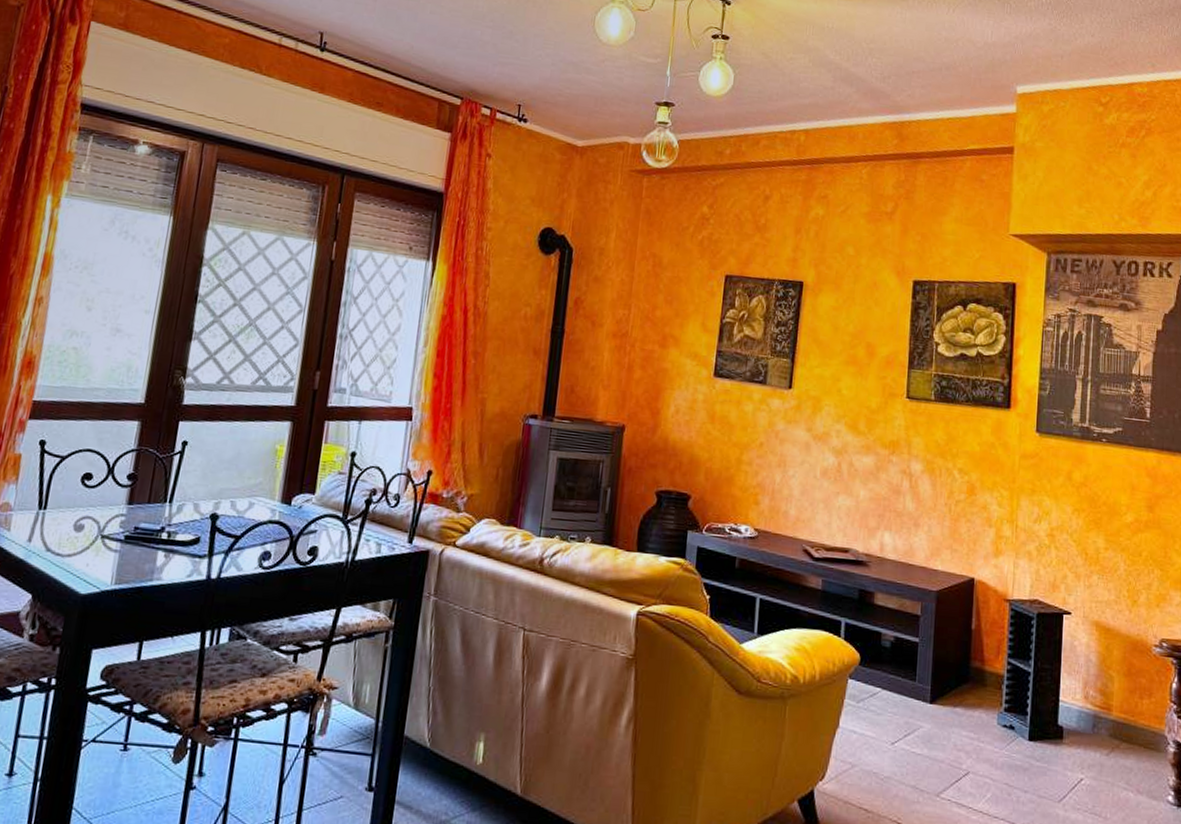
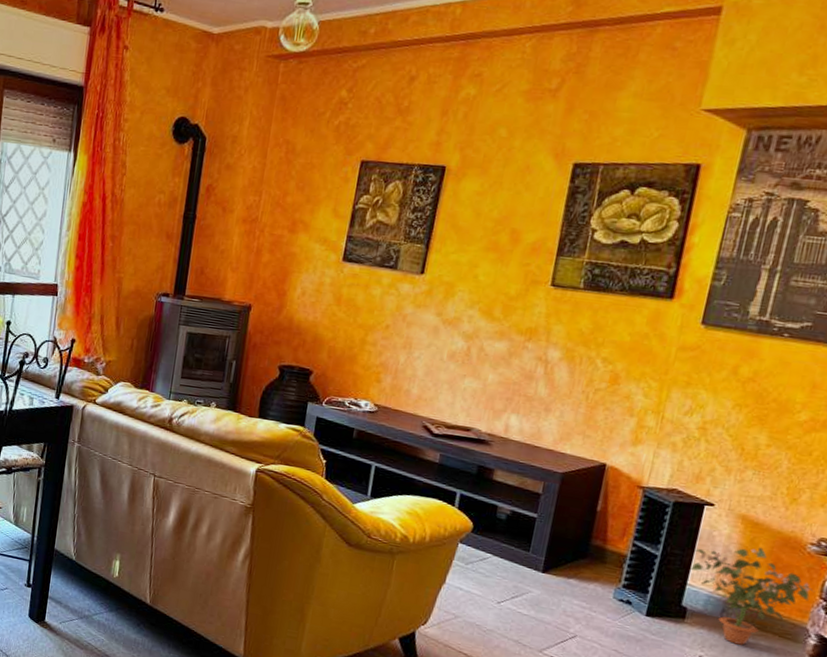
potted plant: none [1060,653,1164,762] -> present [690,547,813,645]

